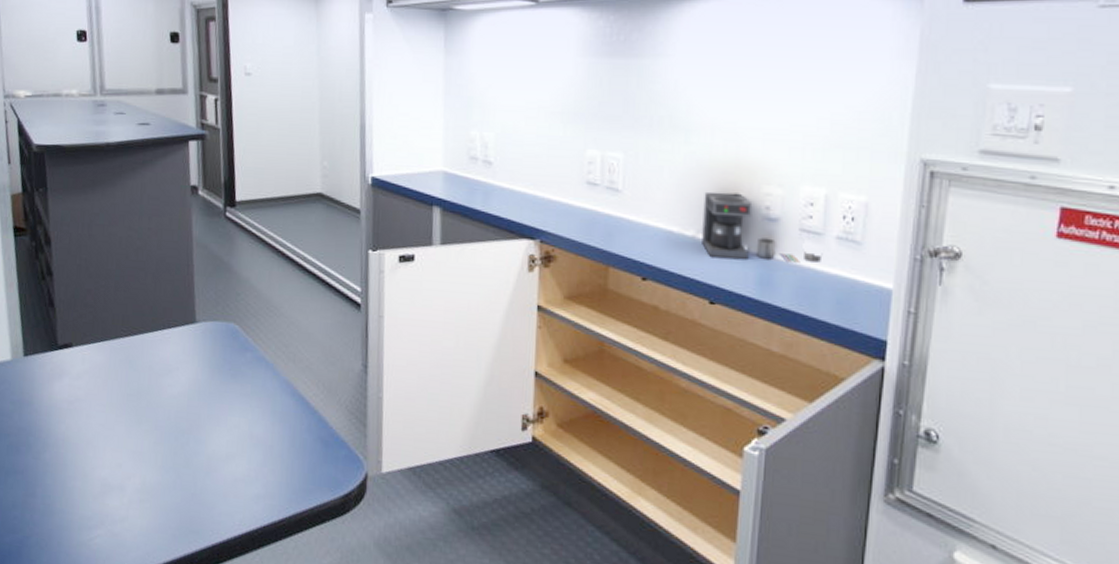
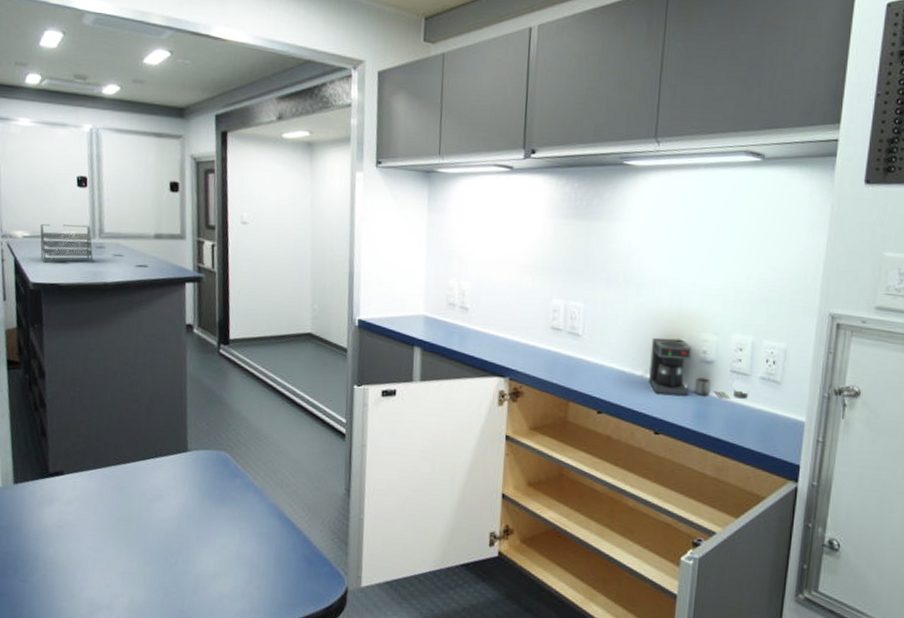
file organizer: none [41,81,96,123] -> present [40,223,95,263]

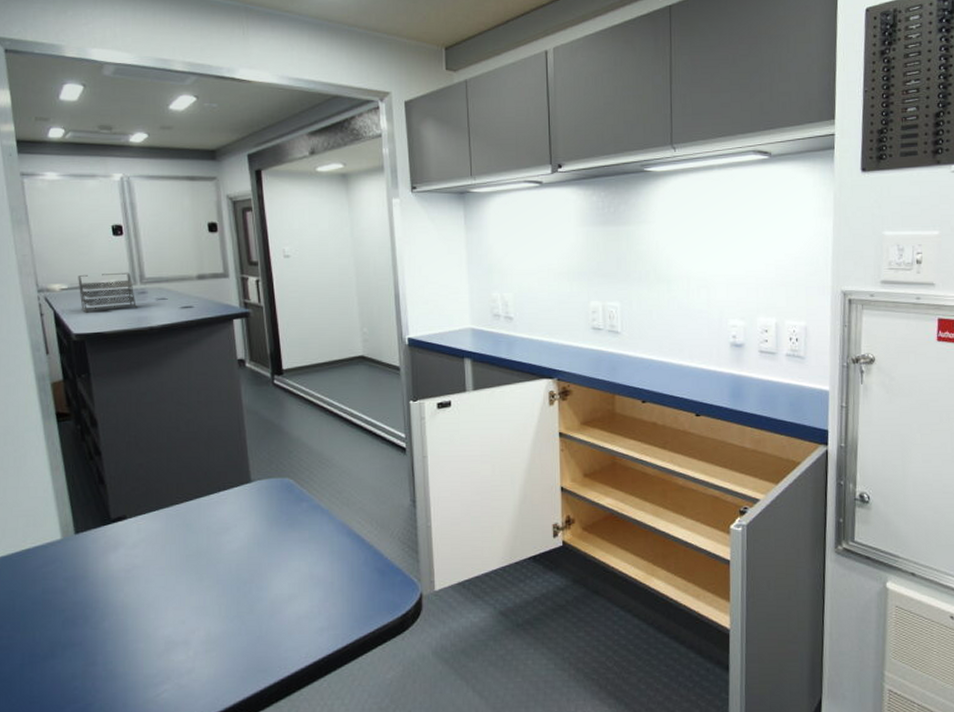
coffee maker: present [649,337,749,400] -> none [685,327,777,380]

